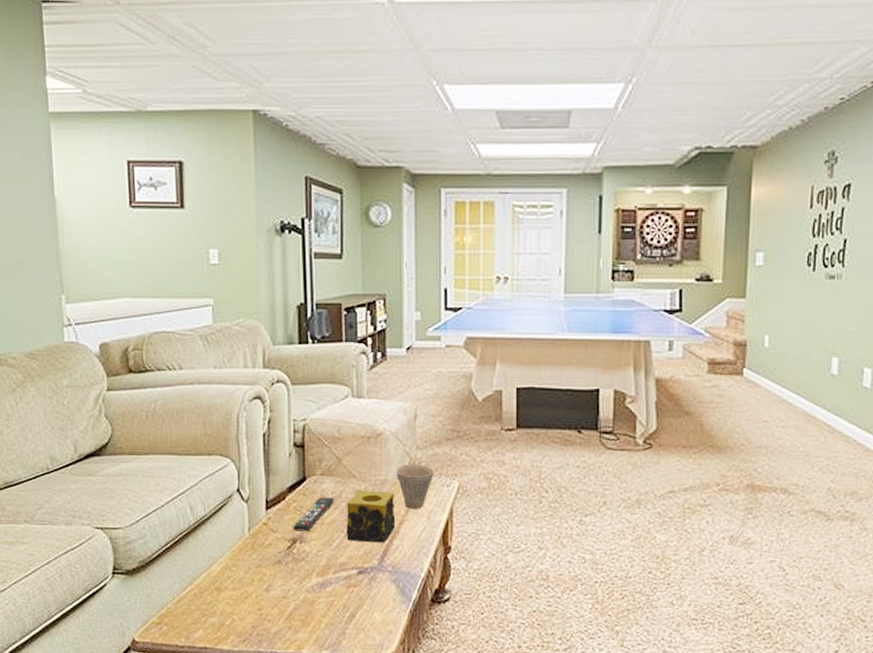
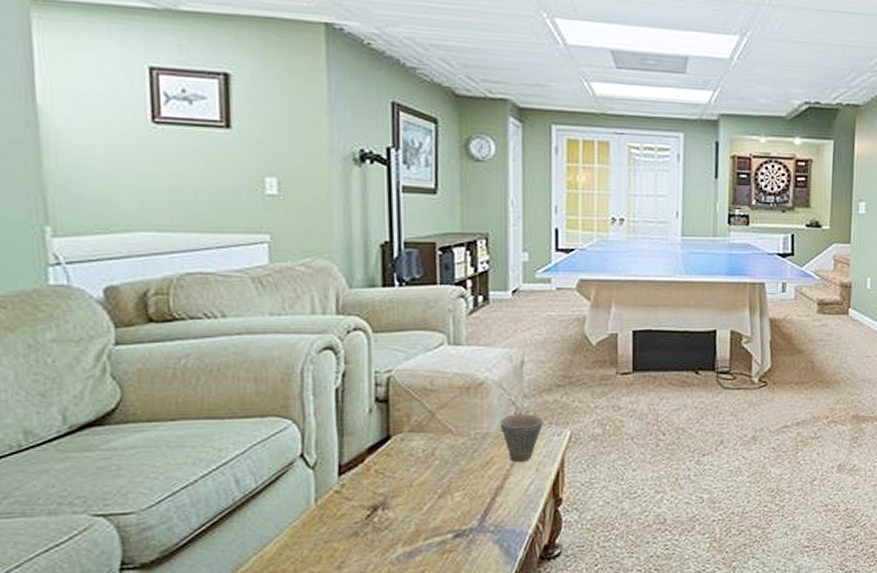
remote control: present [293,497,334,532] -> none [374,456,425,497]
candle: present [346,490,396,543] -> none [440,445,499,503]

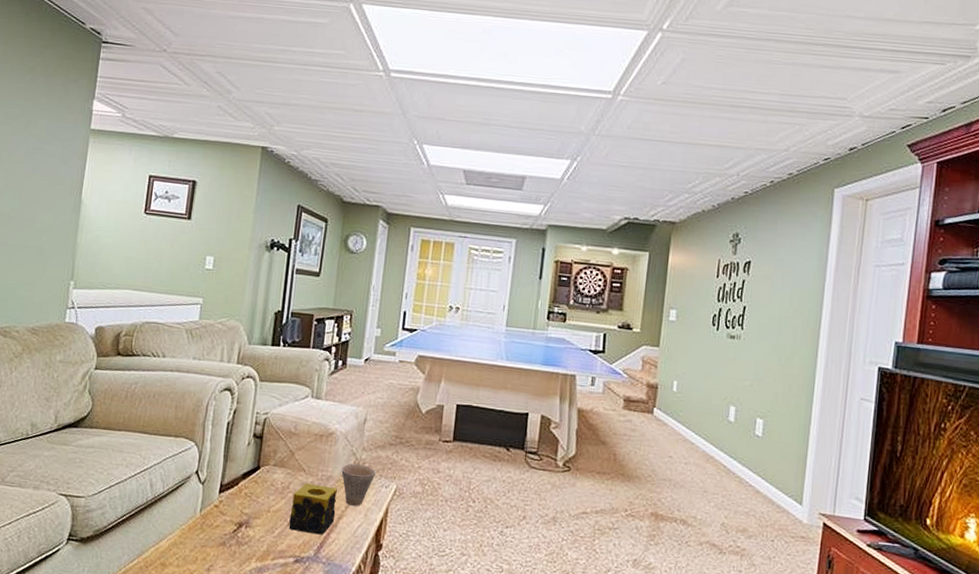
candle: none [440,445,499,503] -> present [288,483,338,535]

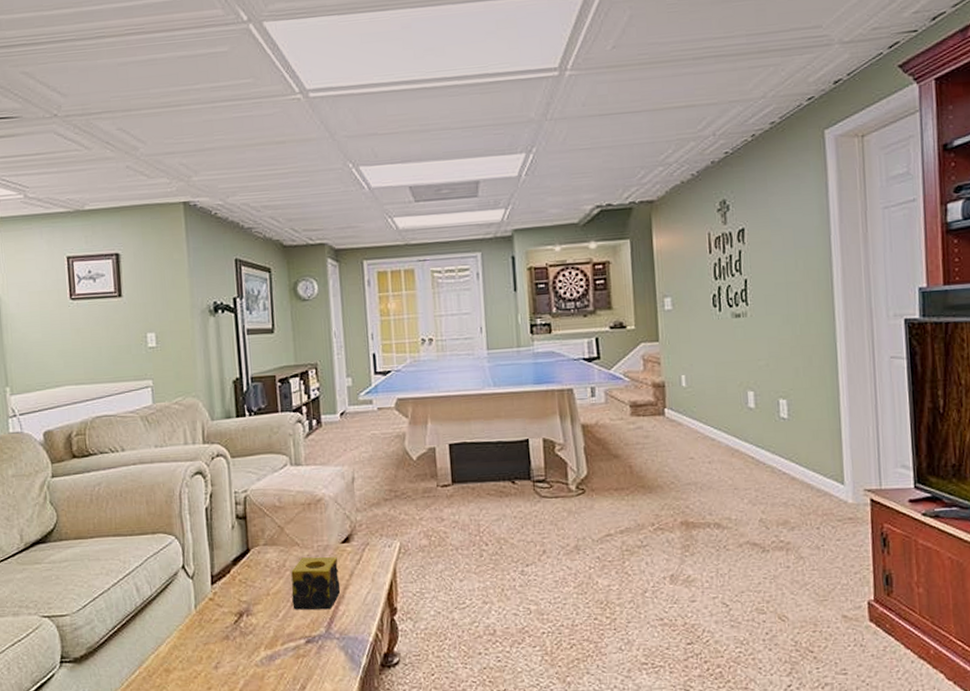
cup: present [341,463,377,506] -> none [338,526,376,573]

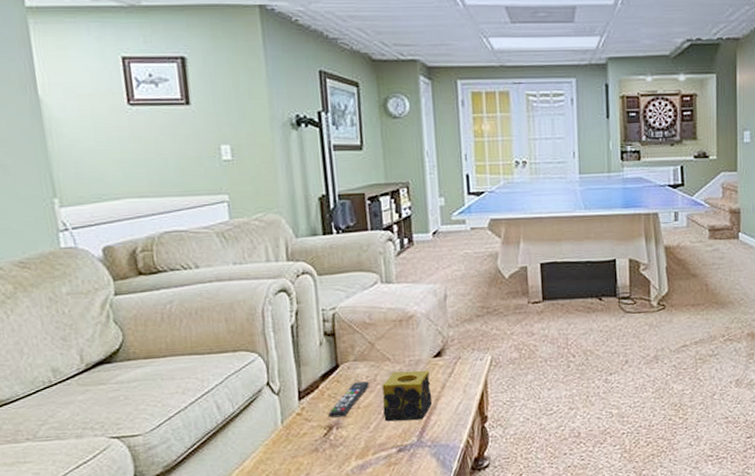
remote control: none [239,567,279,604] -> present [328,381,369,418]

